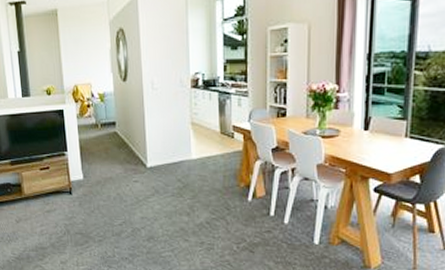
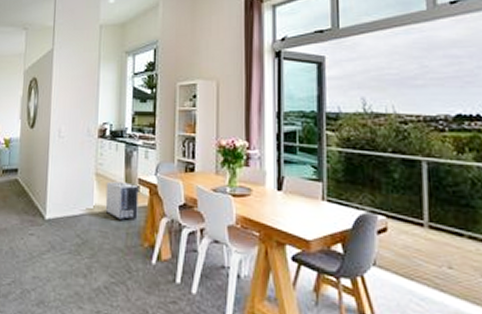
air purifier: none [202,130,234,165] -> present [105,181,139,221]

